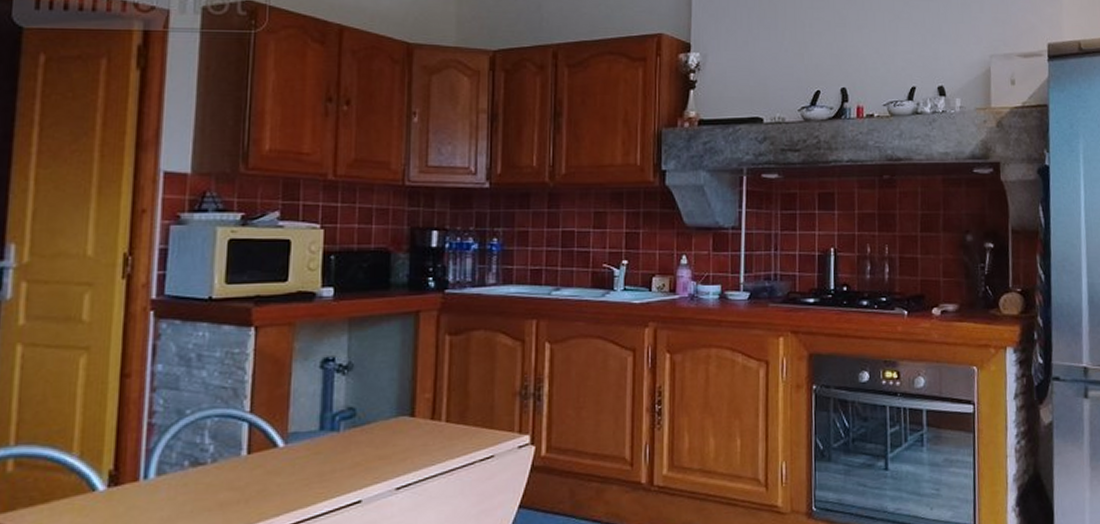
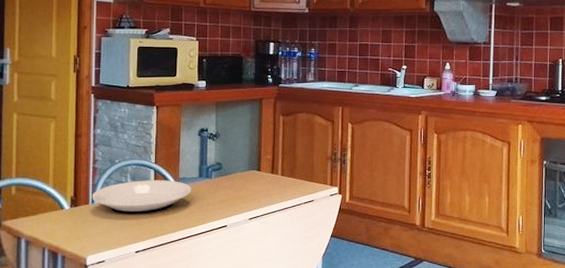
plate: none [144,437,308,494] -> present [92,180,192,215]

